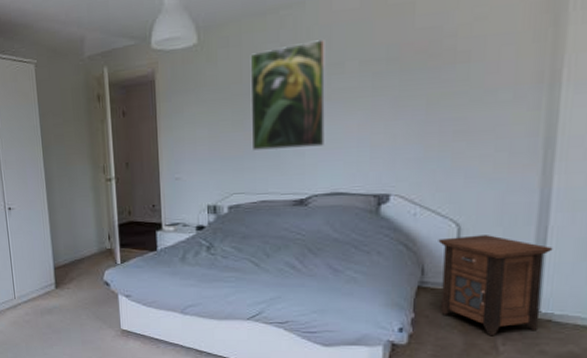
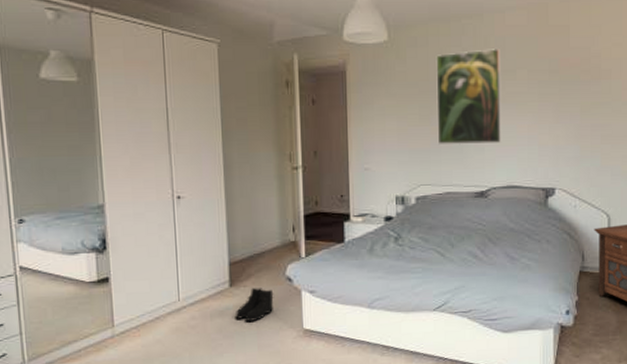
boots: none [61,289,94,319] -> present [235,287,274,321]

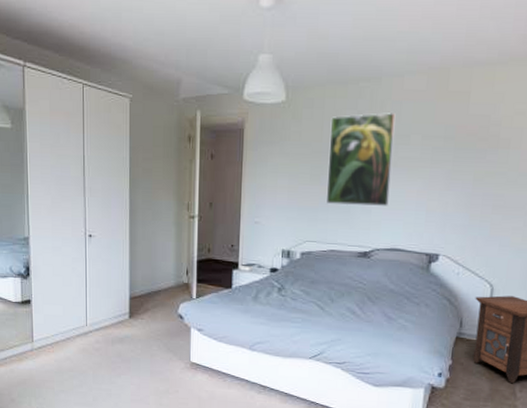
boots: present [235,287,274,321] -> none [132,320,167,350]

